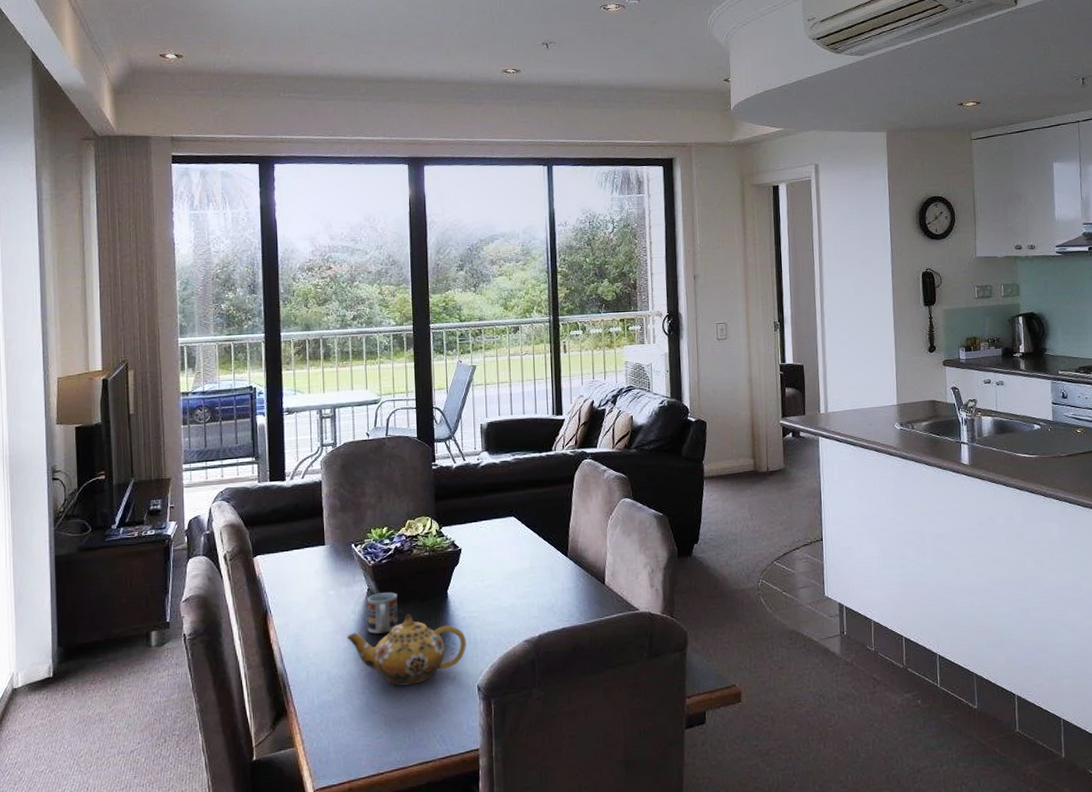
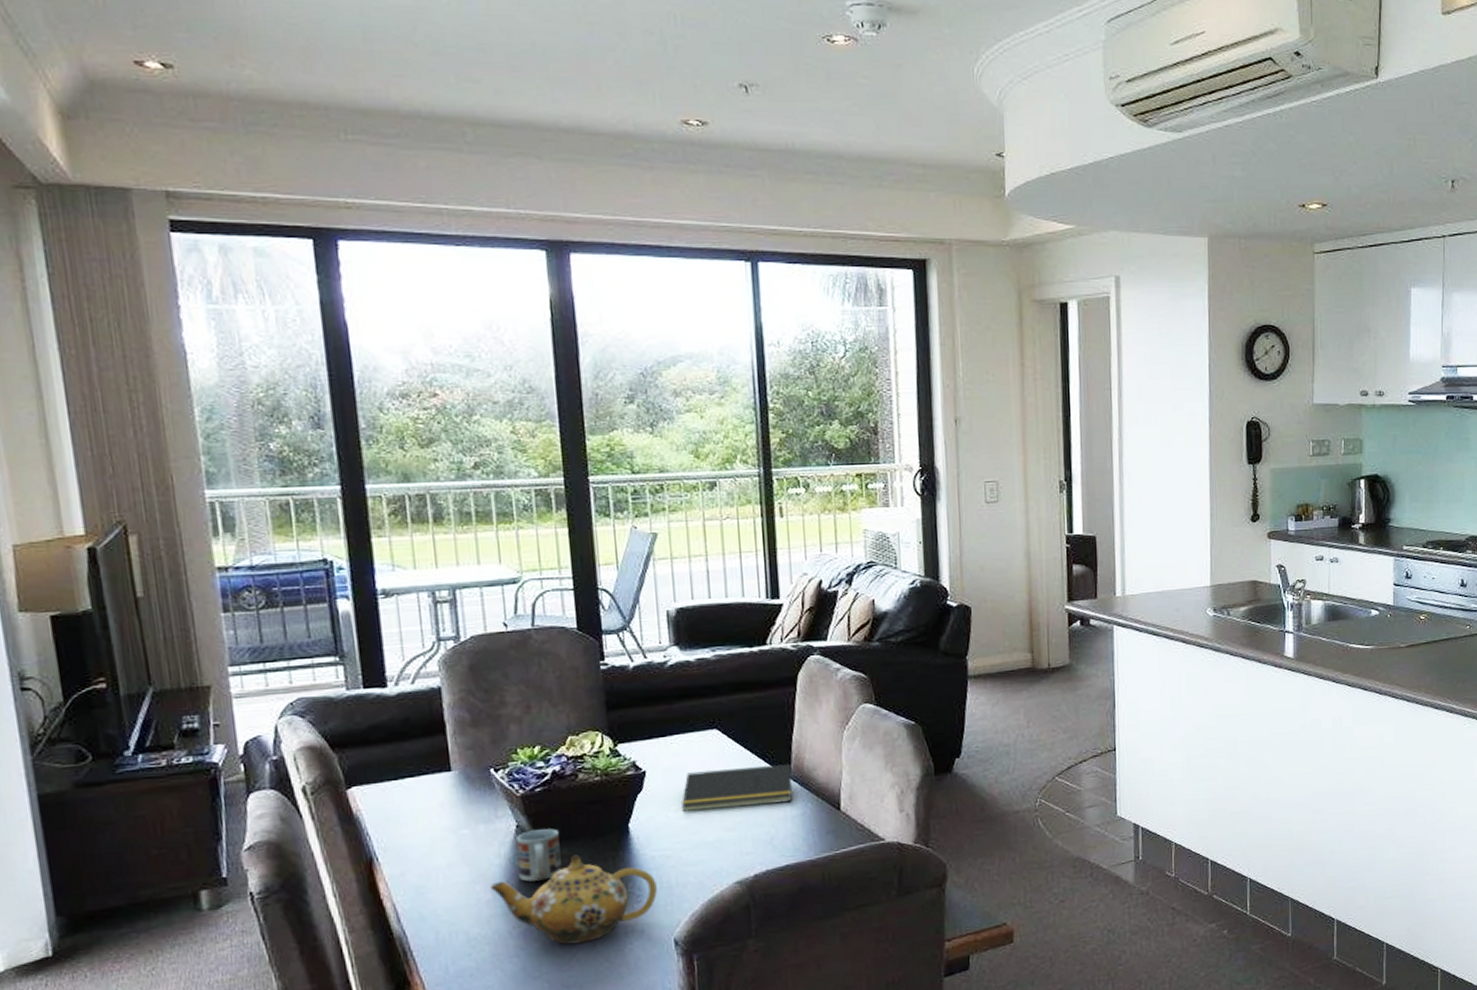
notepad: none [487,545,569,582] -> present [682,763,793,811]

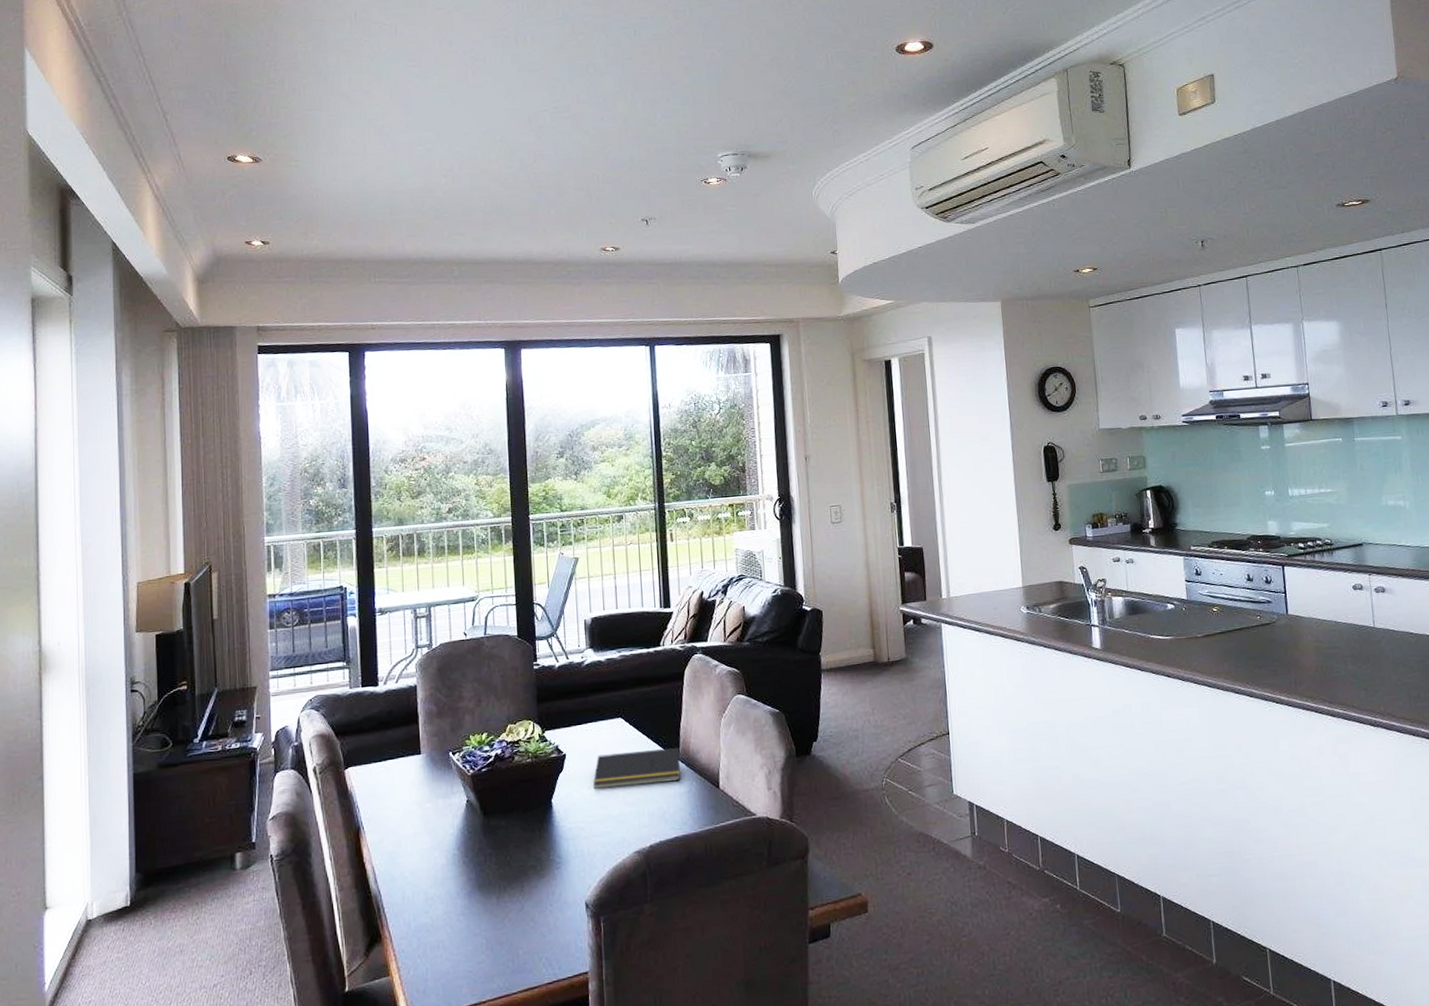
teapot: present [490,855,657,945] -> none [445,826,573,905]
cup: present [515,828,562,882] -> none [466,803,500,849]

